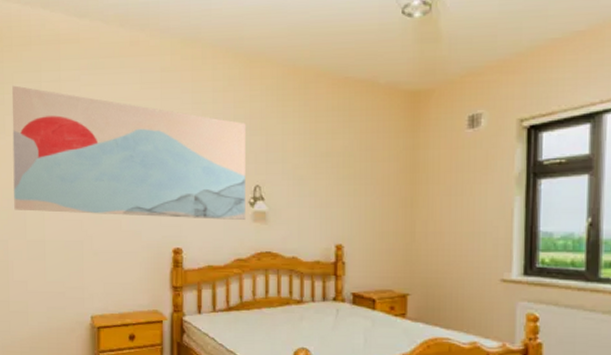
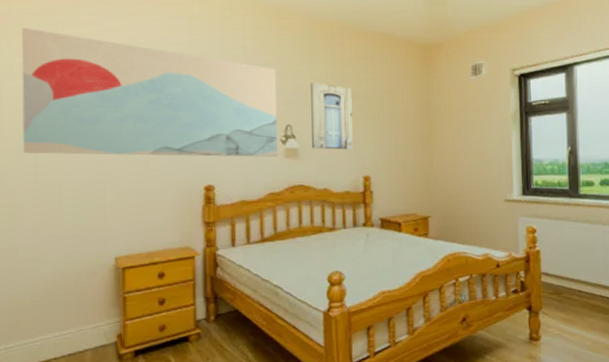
wall art: none [280,138,326,214] -> present [310,83,353,150]

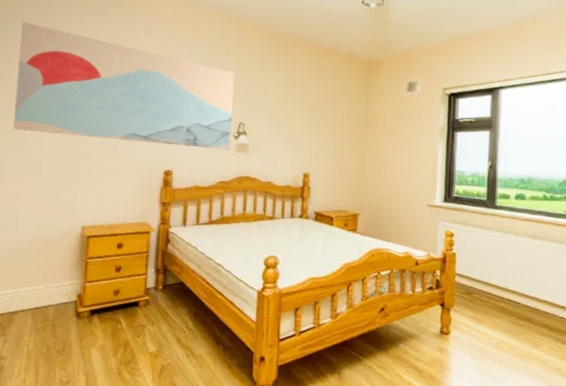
wall art: present [310,83,353,150] -> none [260,87,299,149]

